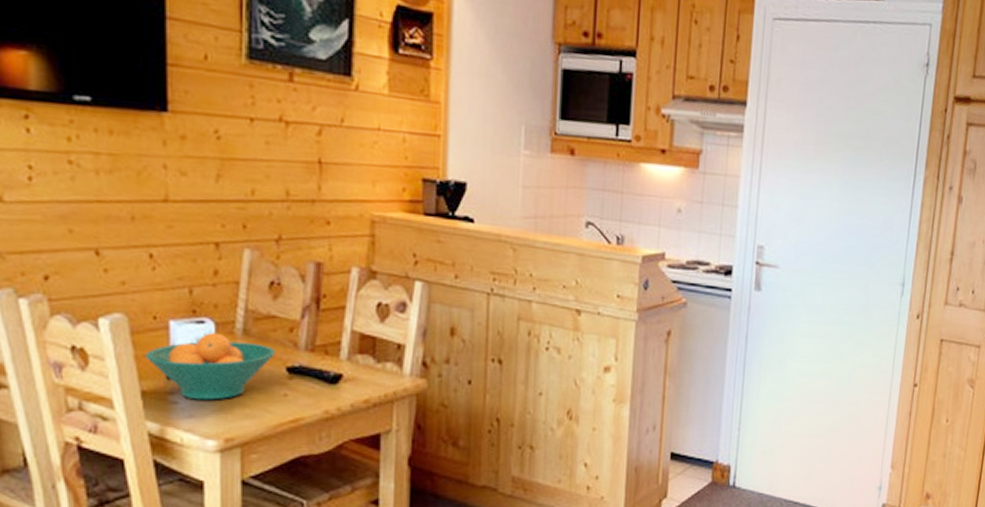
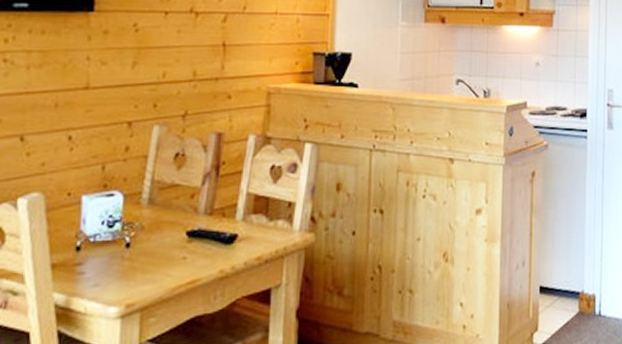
fruit bowl: present [144,333,277,400] -> none [57,204,178,269]

